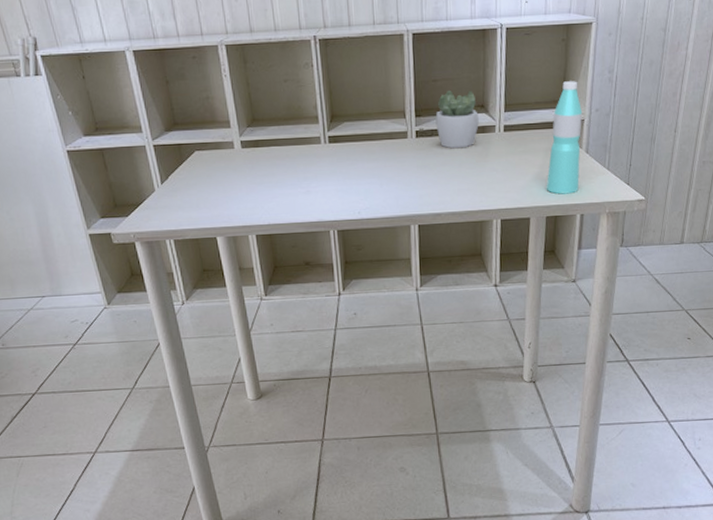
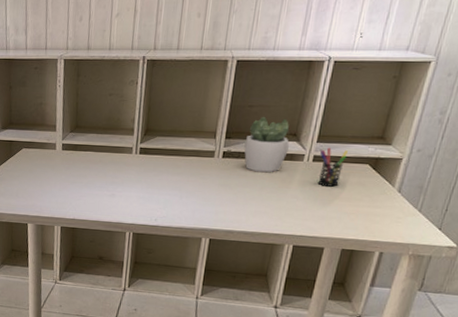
pen holder: none [508,115,534,156] -> present [317,147,348,188]
water bottle: present [546,81,583,195] -> none [346,118,403,231]

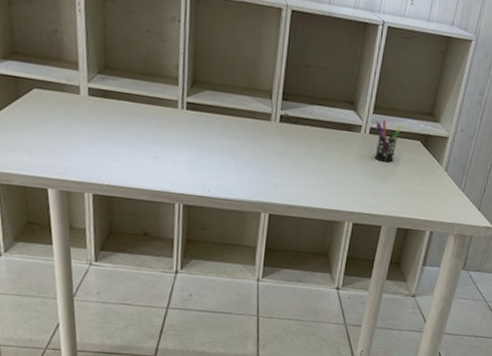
succulent plant: present [244,117,290,173] -> none [301,79,347,143]

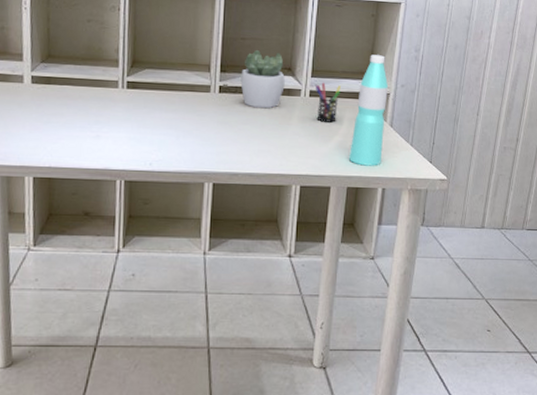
succulent plant: none [301,79,347,143] -> present [240,50,285,109]
water bottle: none [401,94,449,210] -> present [348,54,389,166]

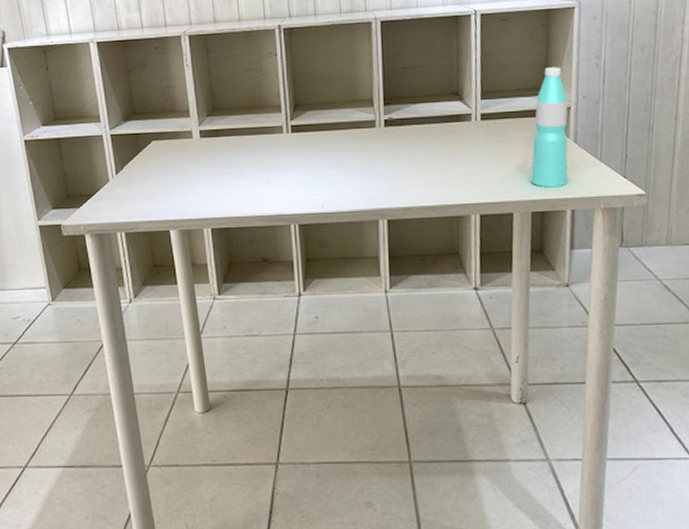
succulent plant: present [240,50,285,109] -> none [405,78,453,139]
pen holder: present [315,82,340,124] -> none [486,103,515,147]

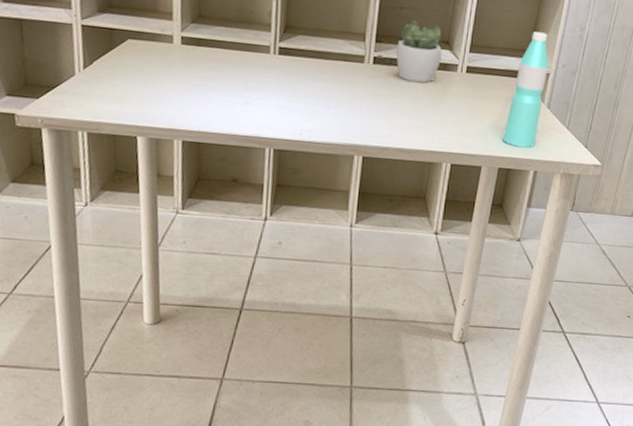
succulent plant: none [405,78,453,139] -> present [396,21,442,83]

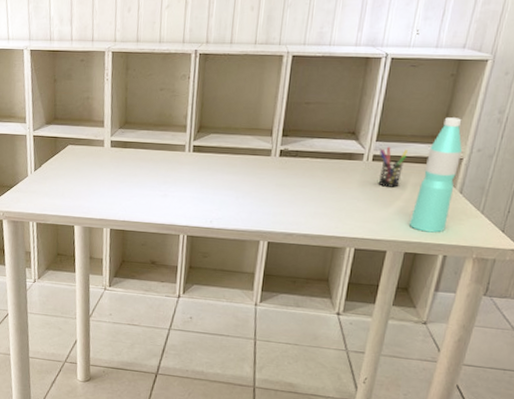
succulent plant: present [396,21,442,83] -> none [301,114,348,173]
pen holder: none [472,58,499,102] -> present [378,146,407,188]

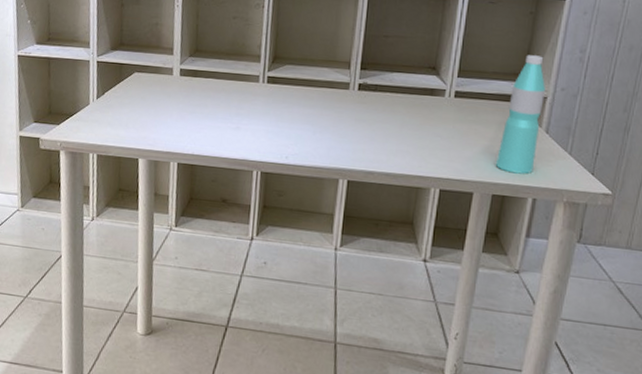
pen holder: present [378,146,407,188] -> none [461,82,490,126]

